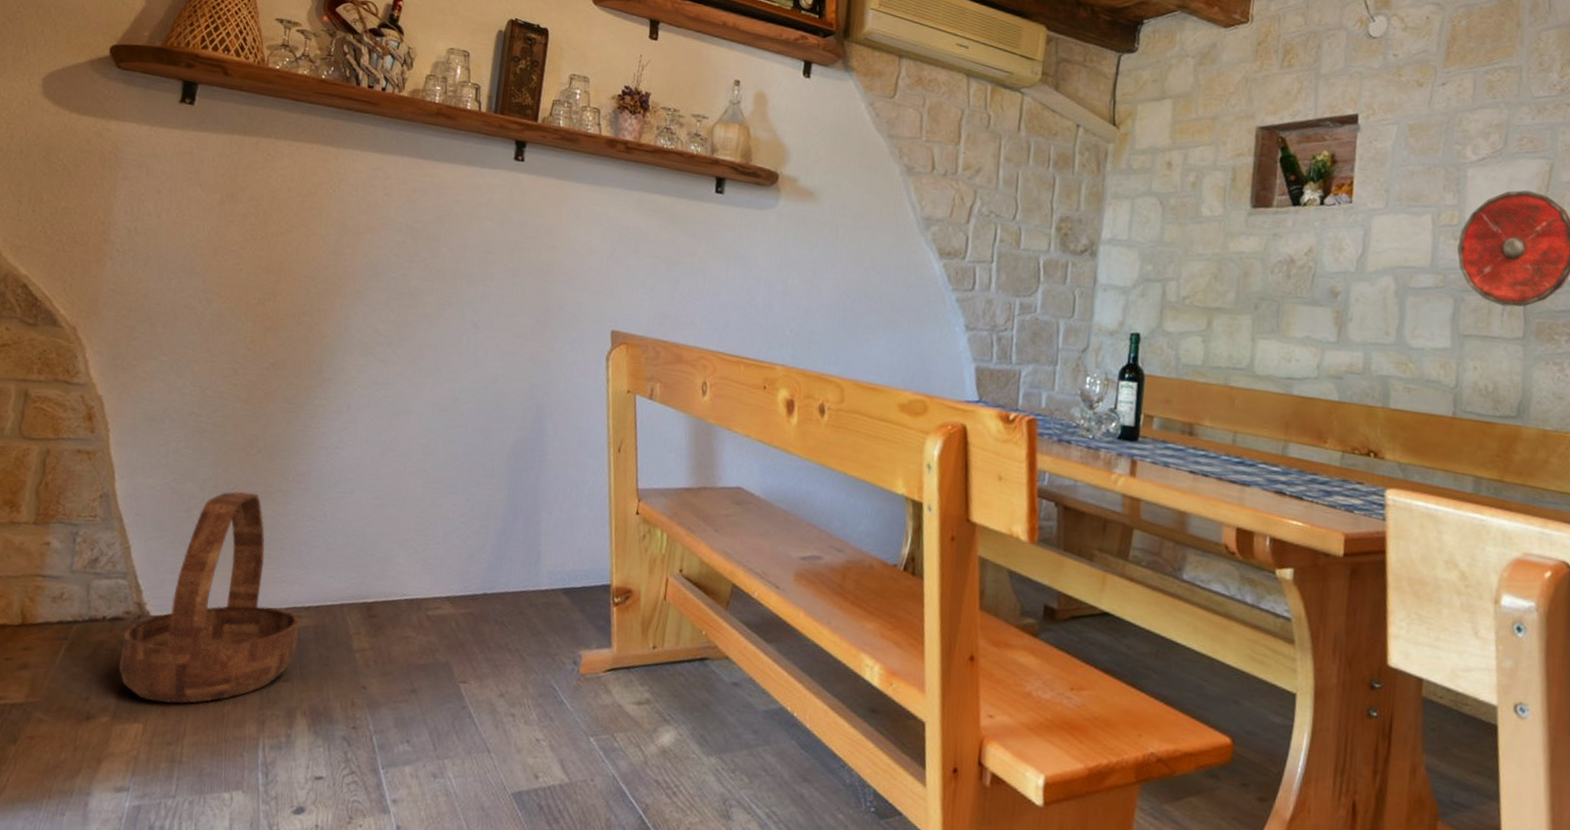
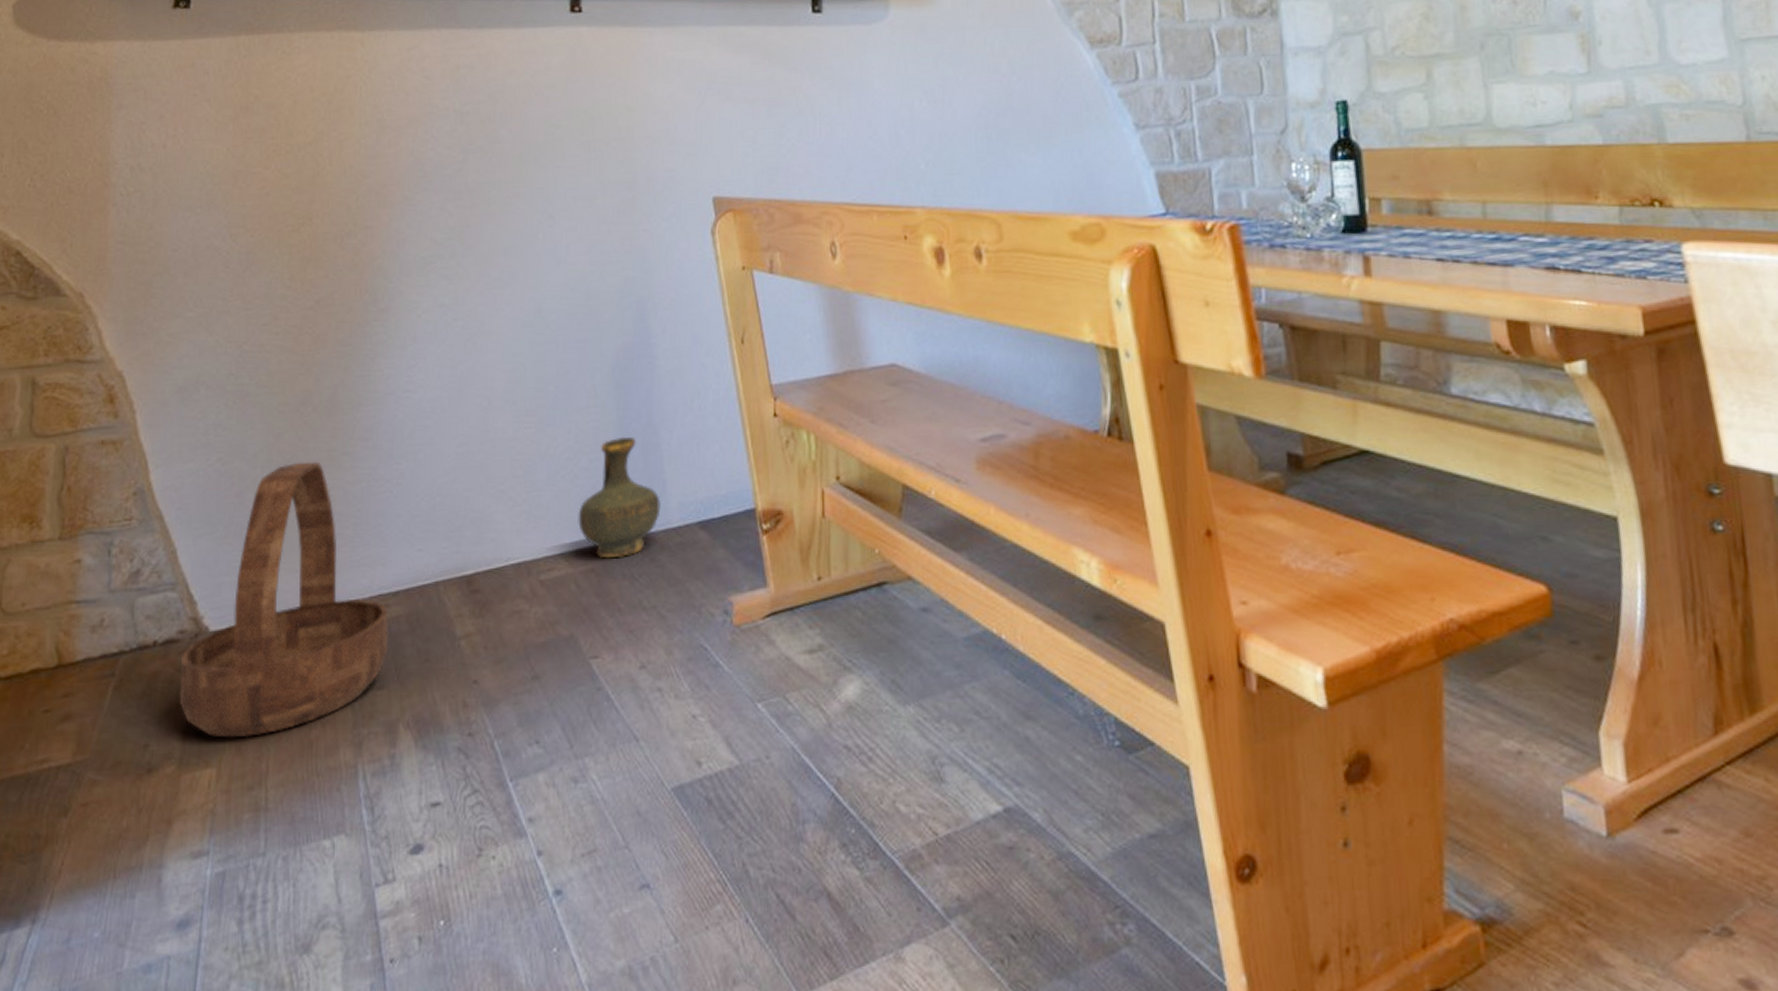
ceramic jug: none [464,511,534,607] -> present [578,436,661,559]

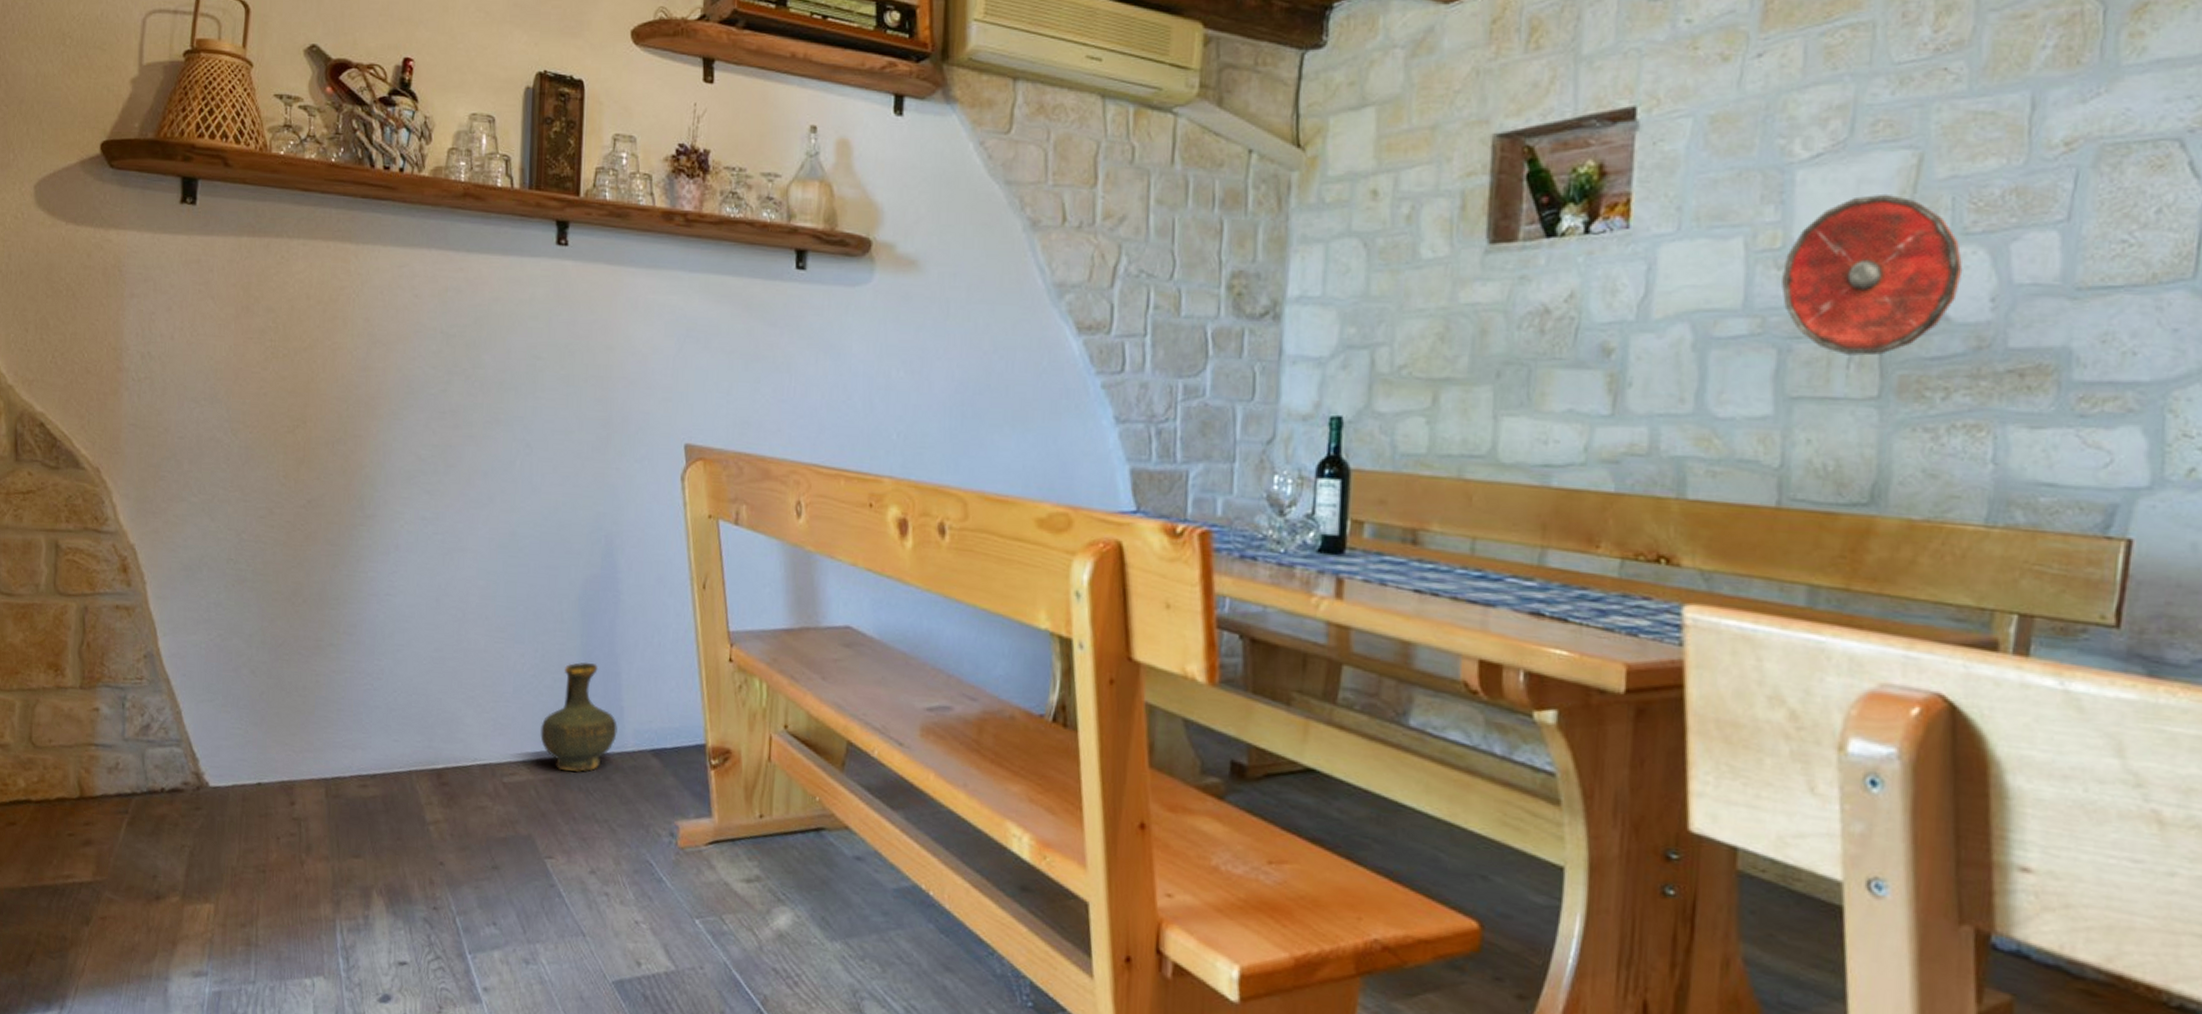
basket: present [179,461,389,738] -> none [183,646,366,883]

